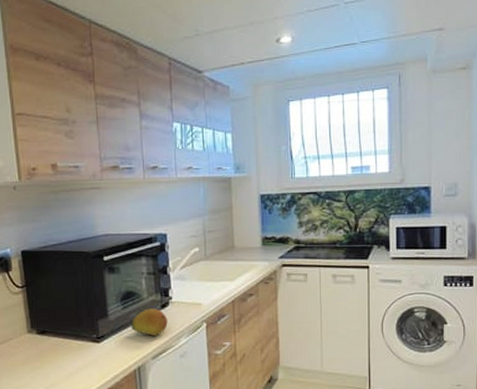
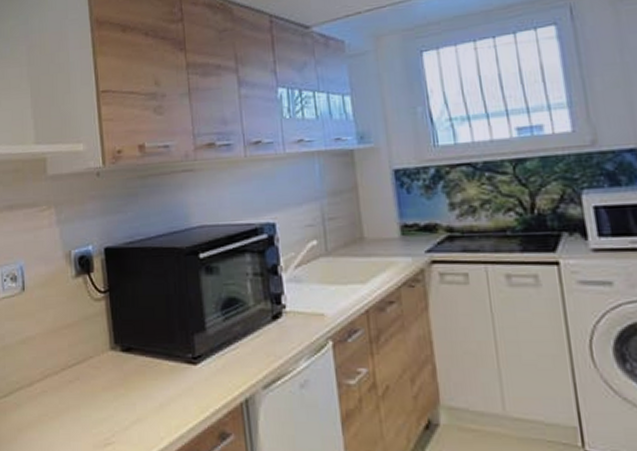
fruit: present [130,308,168,336] -> none [234,320,282,357]

